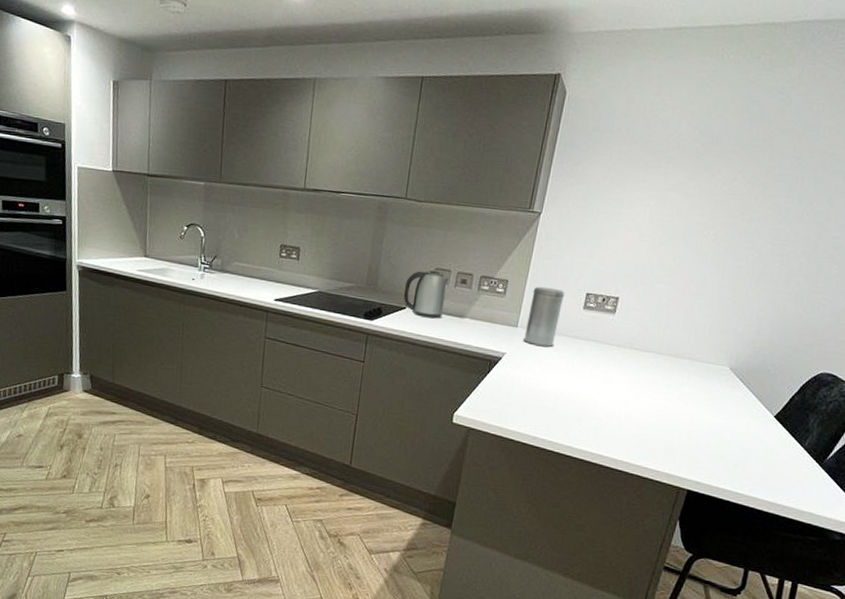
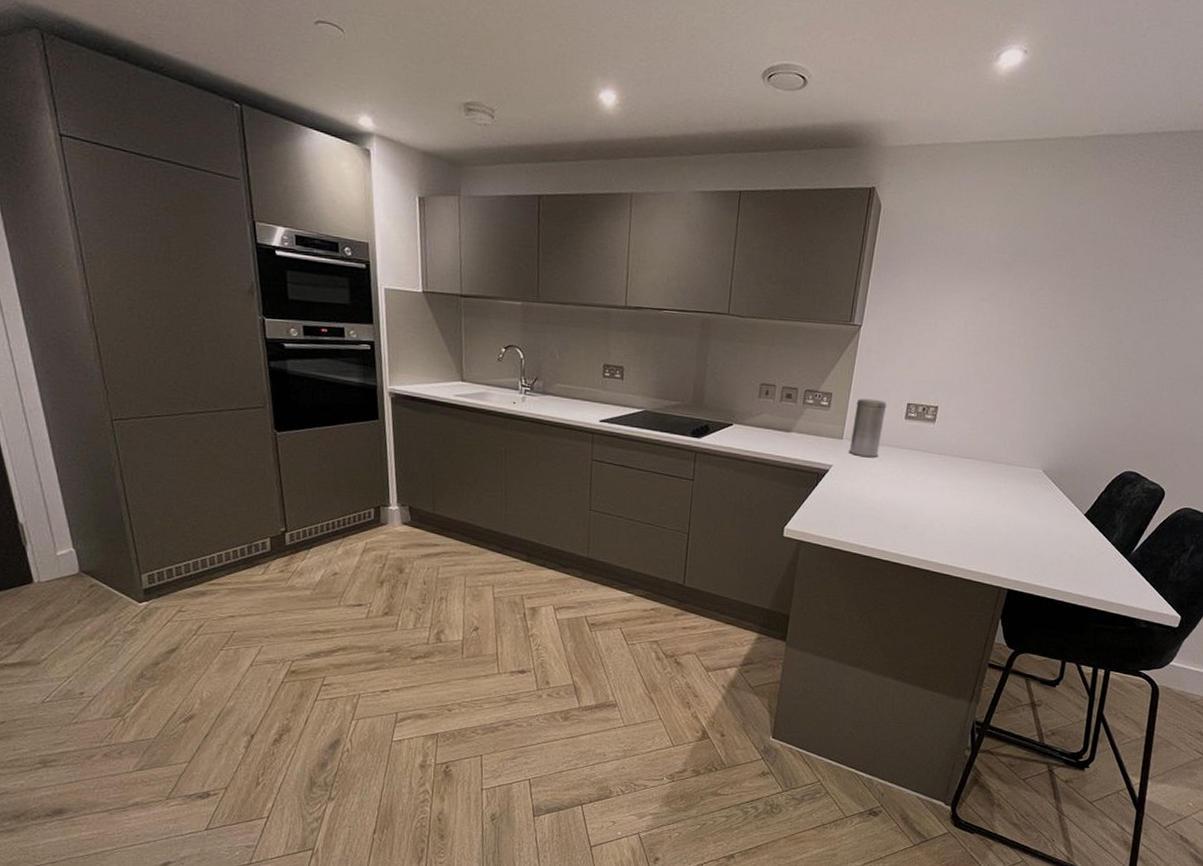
kettle: present [403,271,449,319] -> none [730,386,774,434]

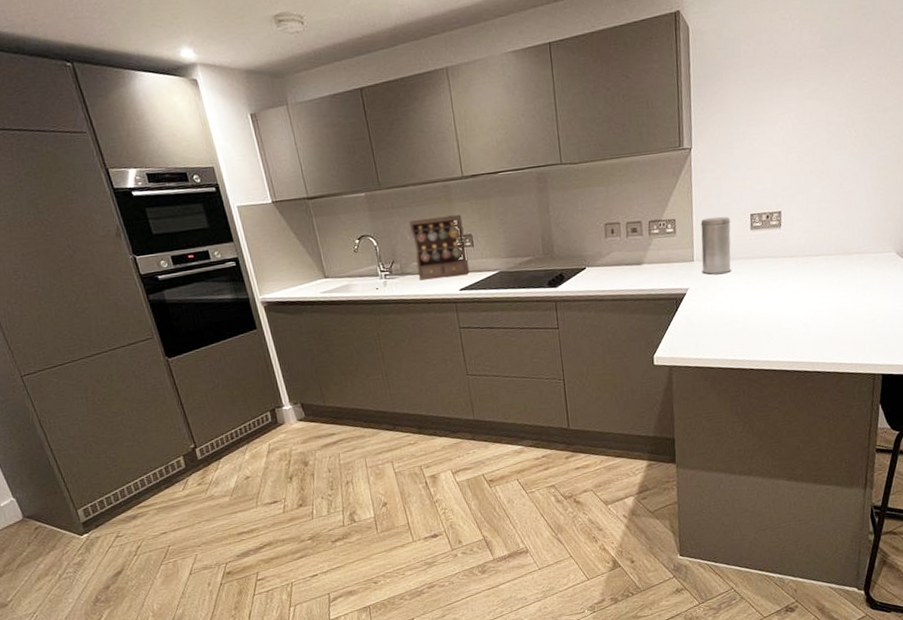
spice rack: none [559,341,617,407] -> present [410,214,470,281]

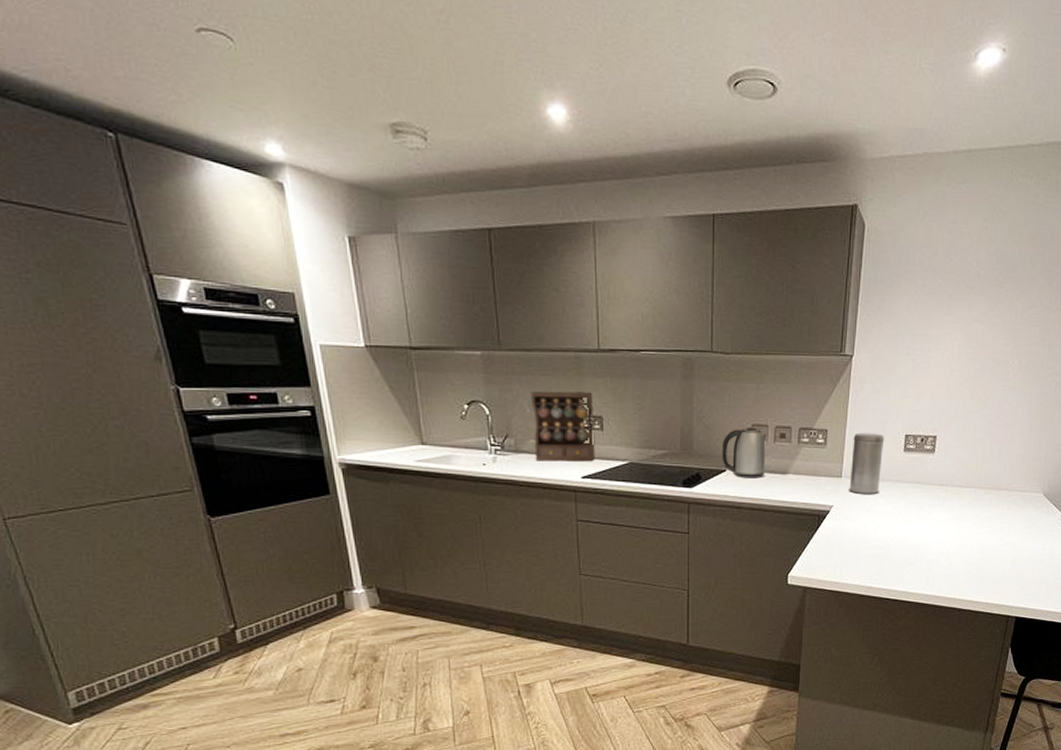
kettle: none [580,226,622,274] -> present [722,428,767,478]

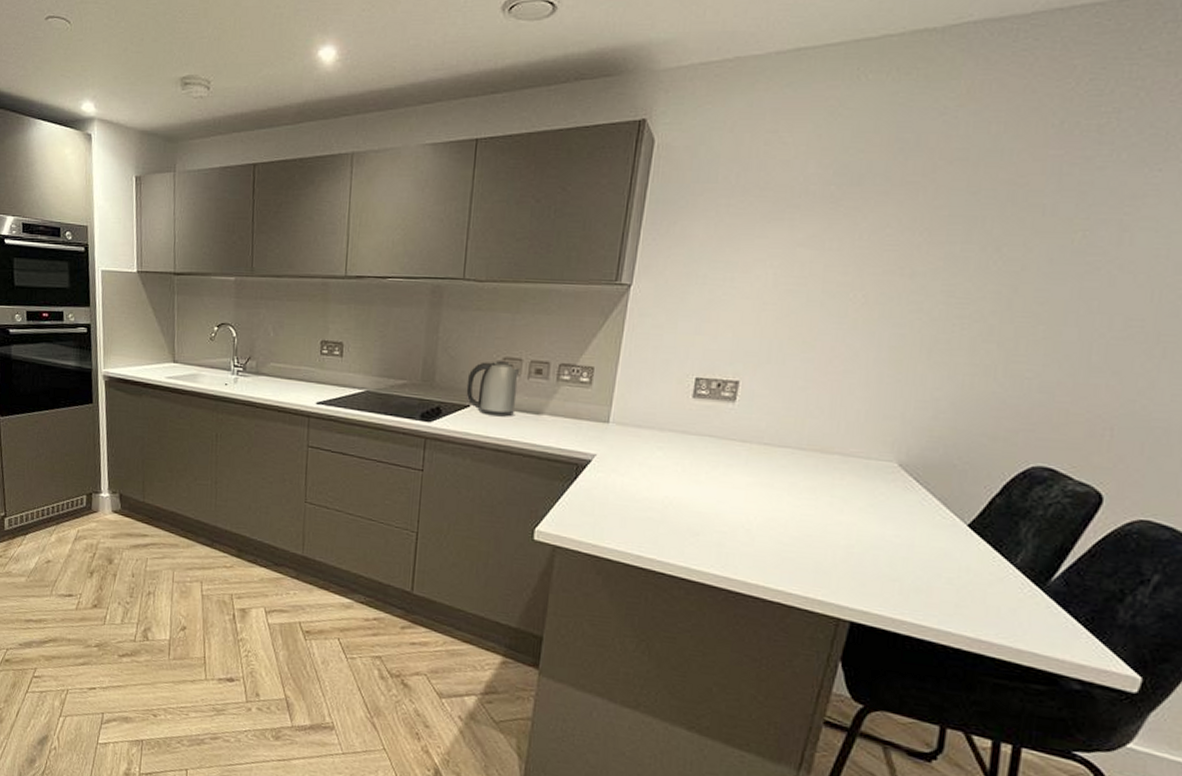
spice rack: present [531,391,595,462] -> none [273,316,336,388]
canister: present [849,433,885,495] -> none [618,372,668,446]

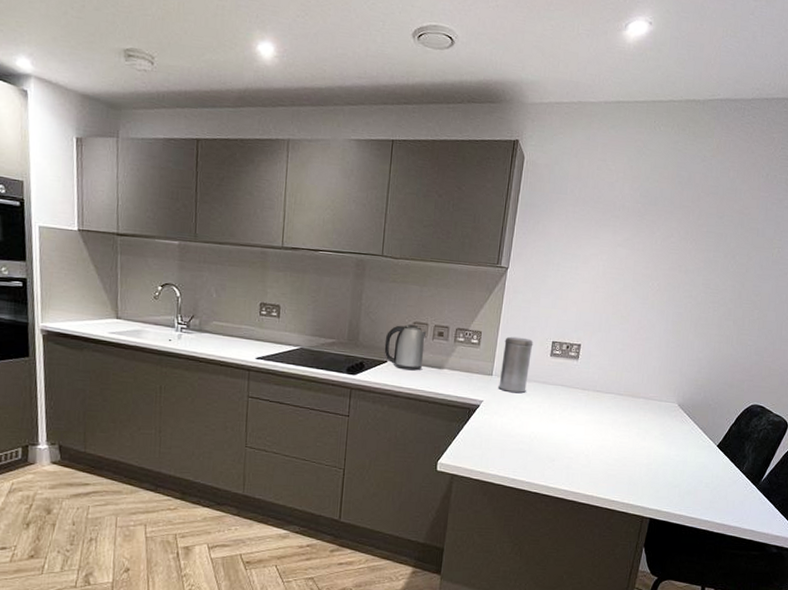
canister: none [618,372,668,446] -> present [498,336,534,394]

